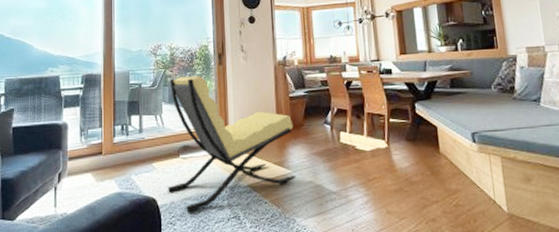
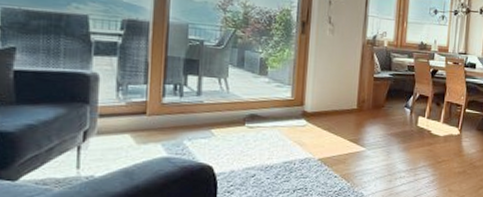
lounge chair: present [168,76,295,212] -> none [228,40,374,181]

